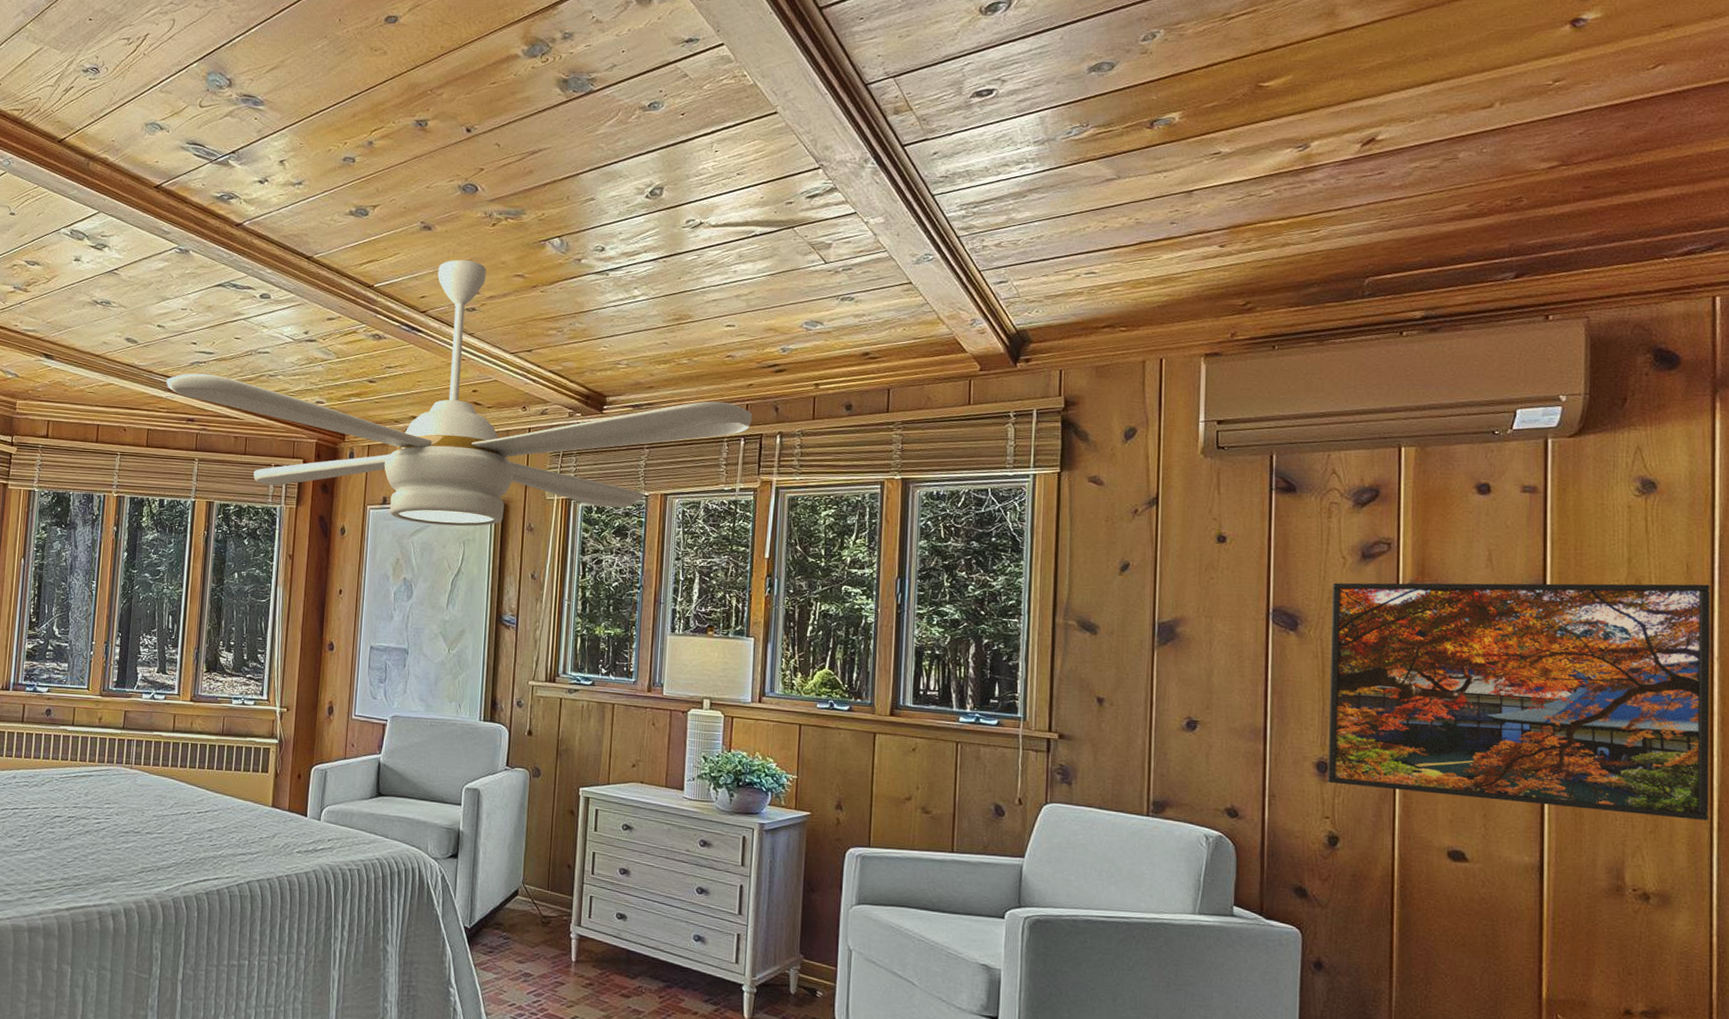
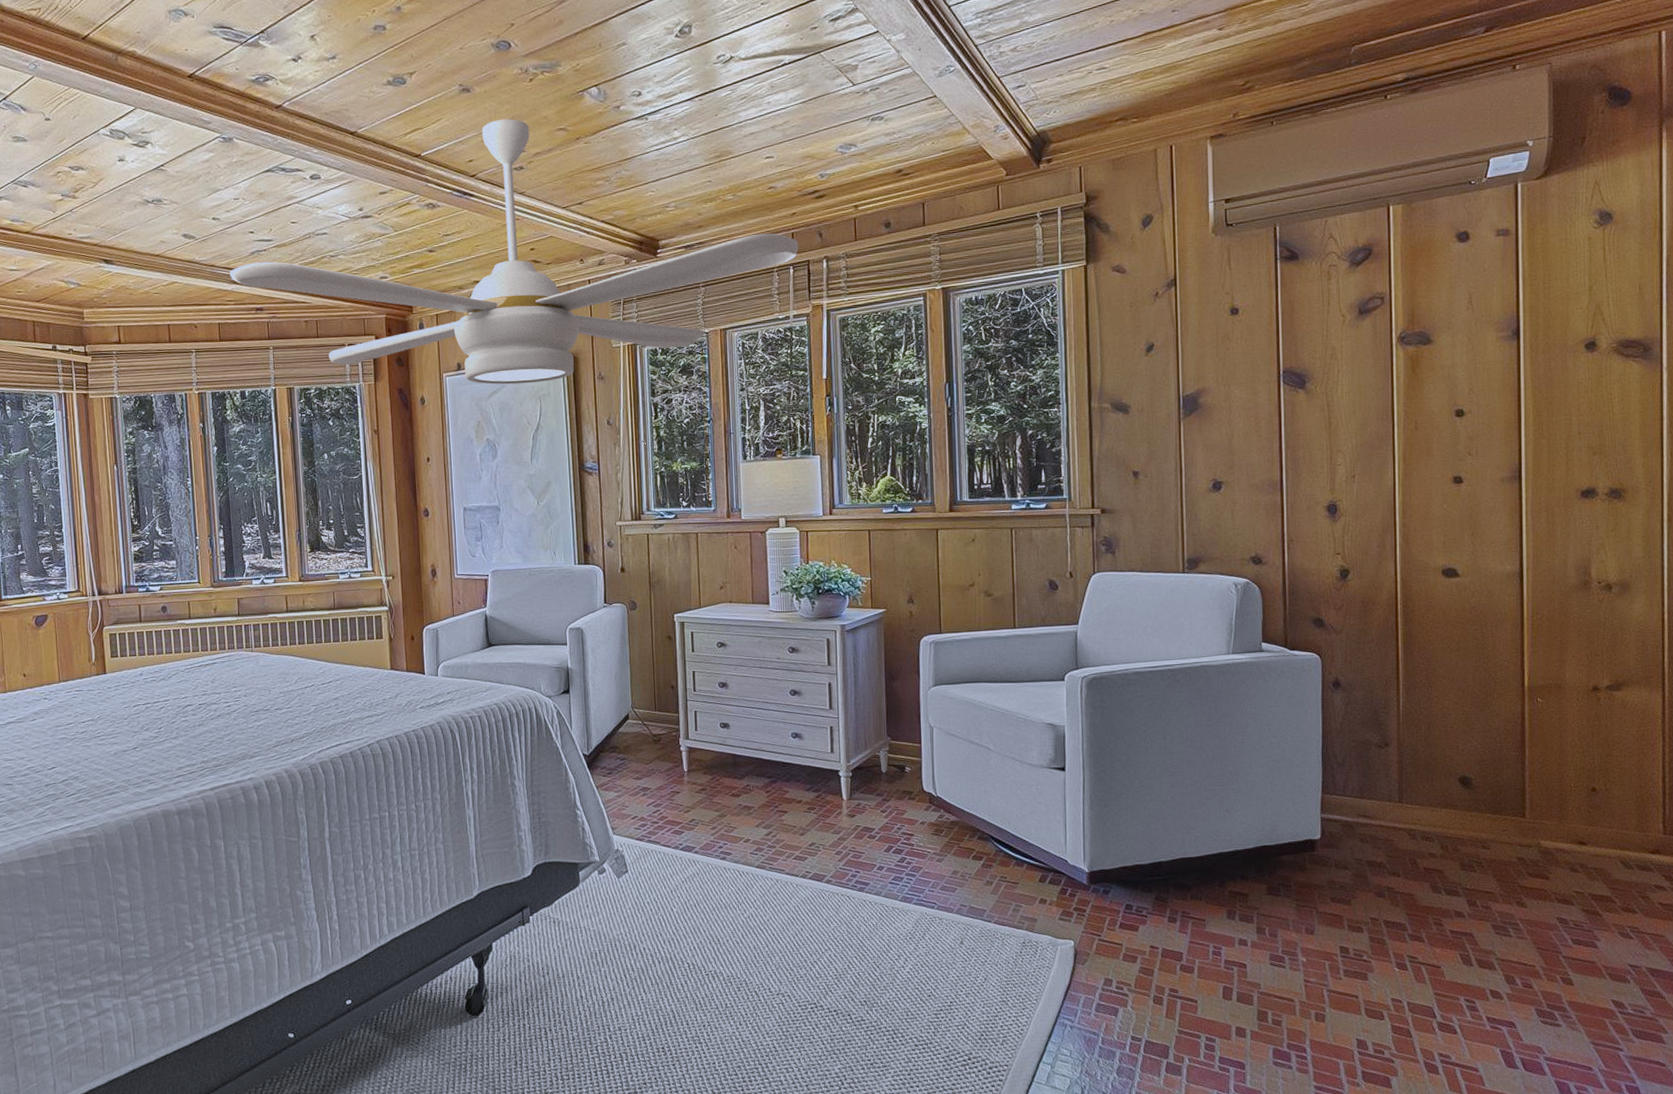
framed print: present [1327,582,1710,821] -> none [1335,302,1660,523]

